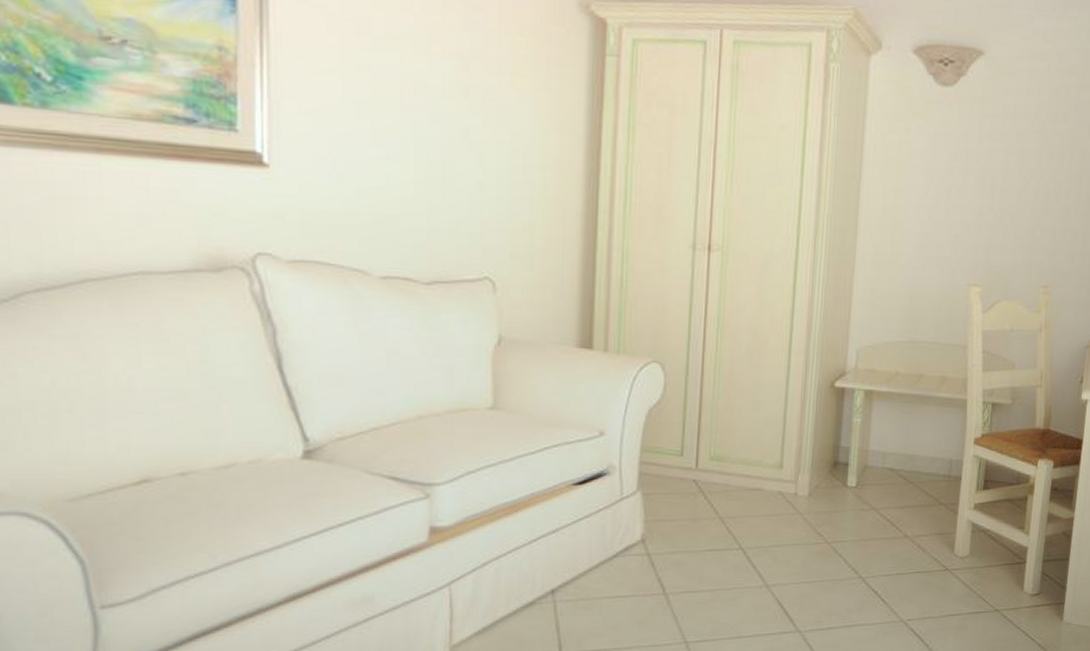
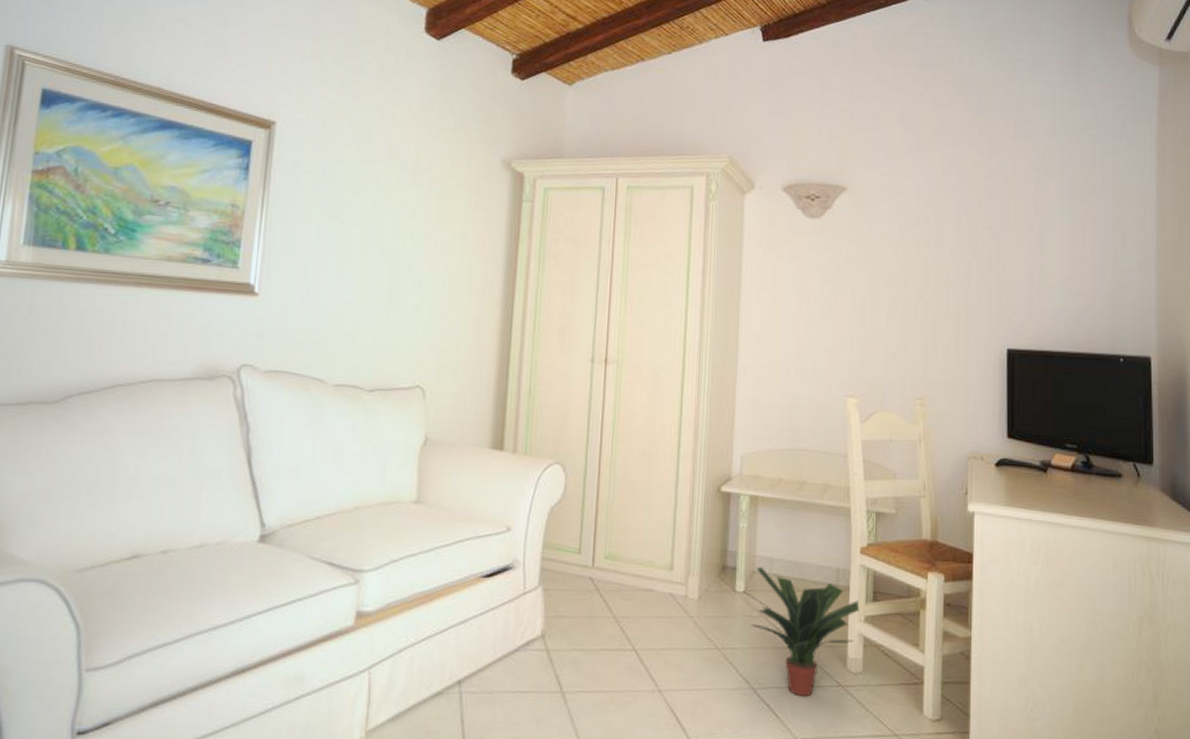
potted plant: none [854,461,970,582] -> present [742,566,860,697]

